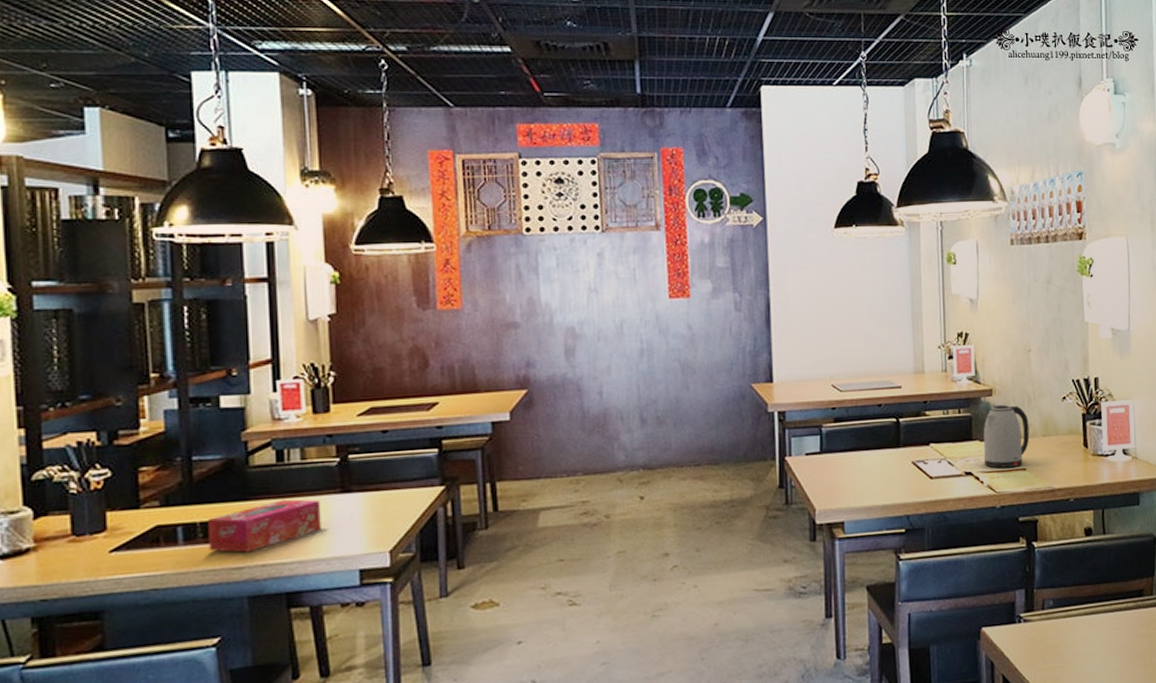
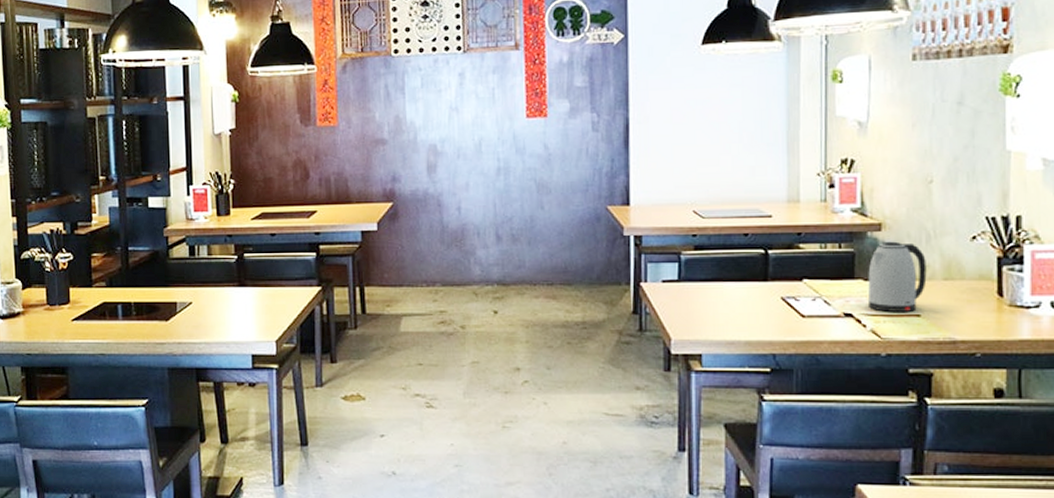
tissue box: present [208,499,321,553] -> none [139,288,223,331]

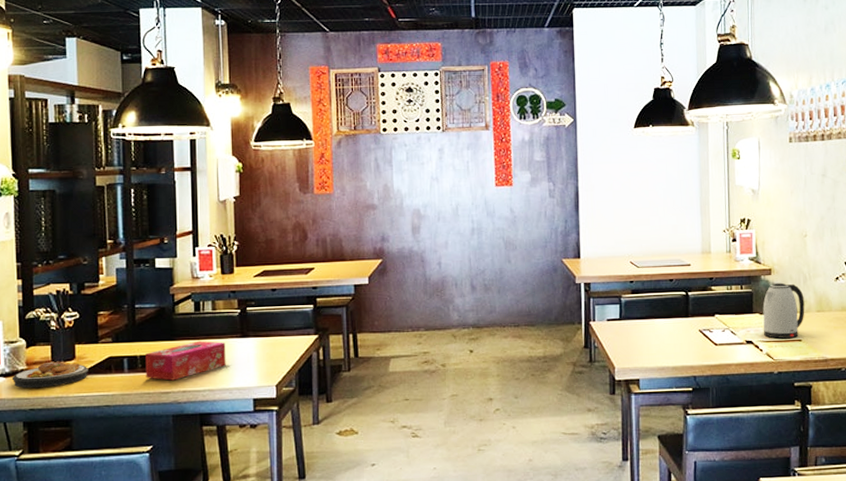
plate: none [10,304,83,332] -> present [13,361,88,389]
tissue box: none [139,288,223,331] -> present [145,340,226,381]

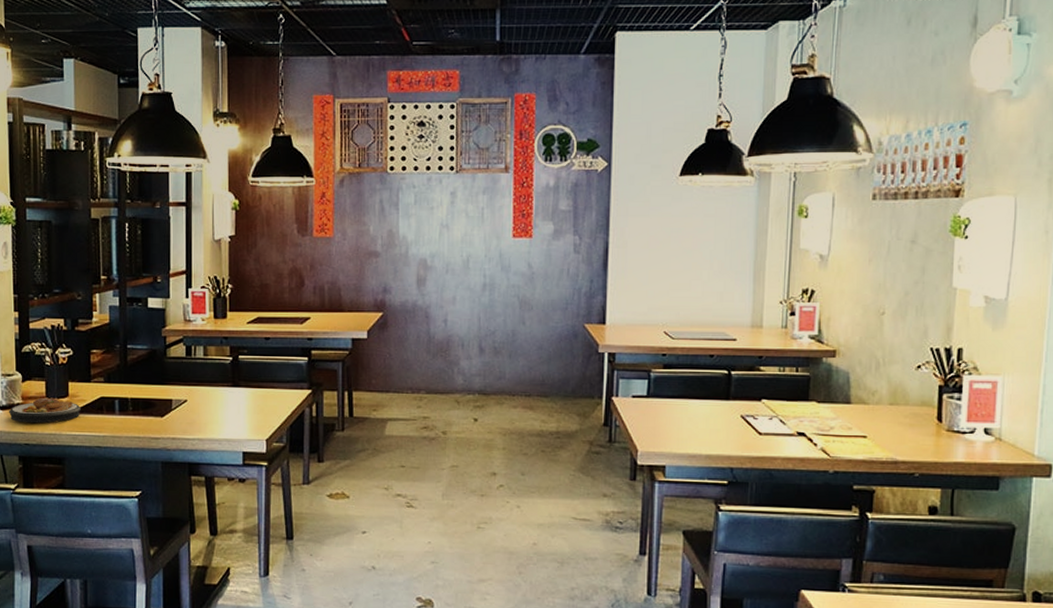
tissue box: present [145,340,226,381] -> none [136,386,216,426]
kettle: present [763,282,805,339] -> none [819,367,875,433]

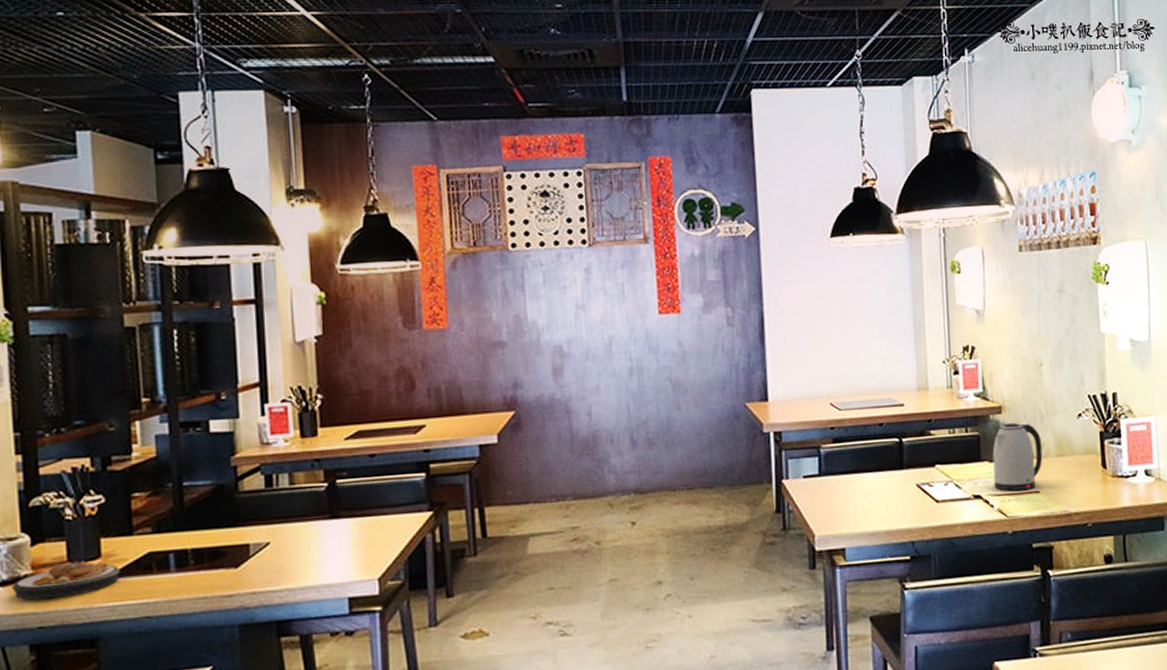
kettle: none [819,367,875,433] -> present [992,422,1043,491]

